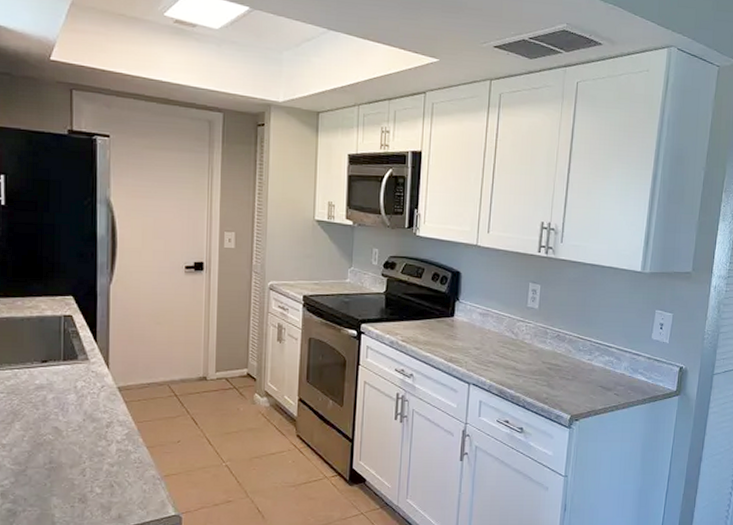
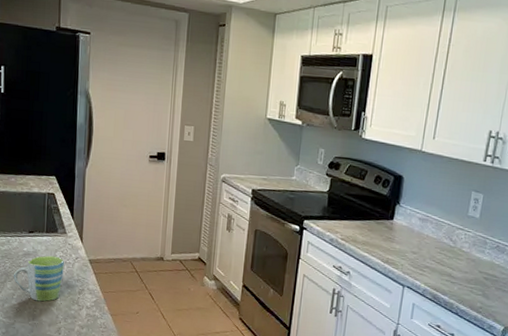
mug: none [24,386,87,441] -> present [14,255,64,302]

